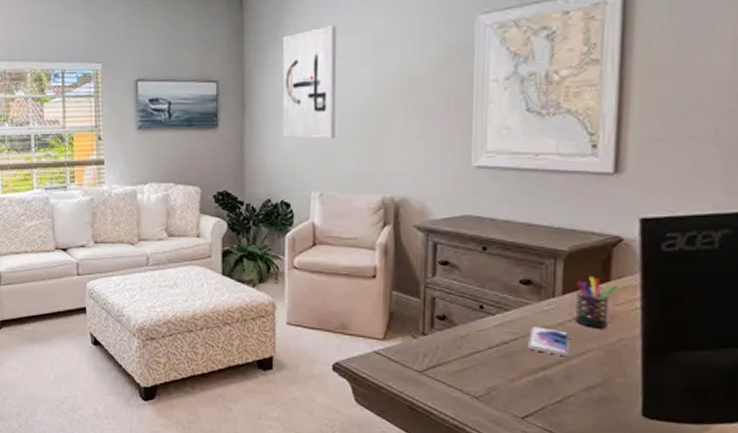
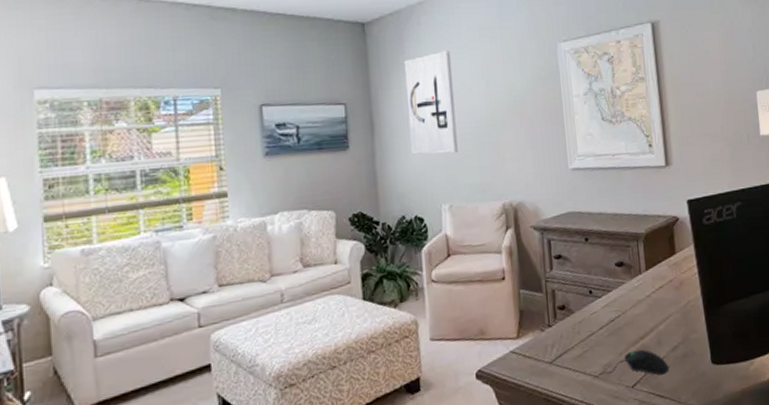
computer mouse: none [482,379,577,414] -> present [601,349,669,375]
smartphone: present [528,326,570,356] -> none [627,301,657,324]
pen holder: present [574,276,618,327] -> none [655,252,682,295]

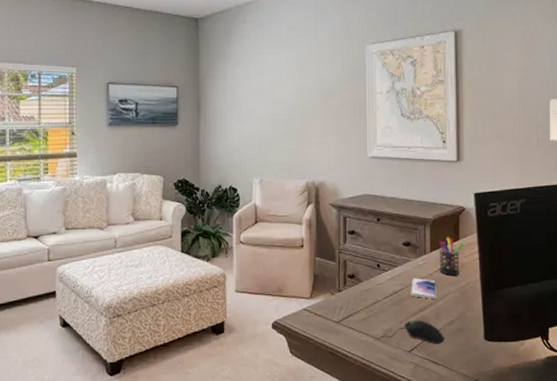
wall art: present [404,50,458,155] -> none [229,46,271,136]
smartphone: none [627,301,657,324] -> present [410,278,437,299]
pen holder: none [655,252,682,295] -> present [439,237,464,275]

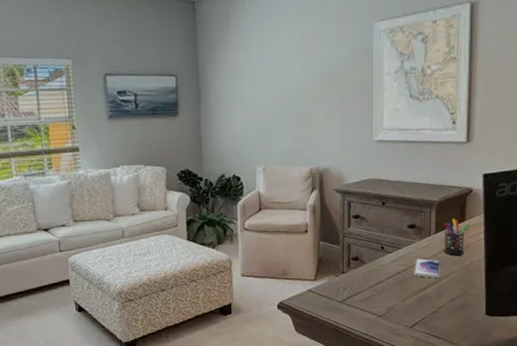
computer mouse: present [382,320,444,344] -> none [384,298,446,320]

